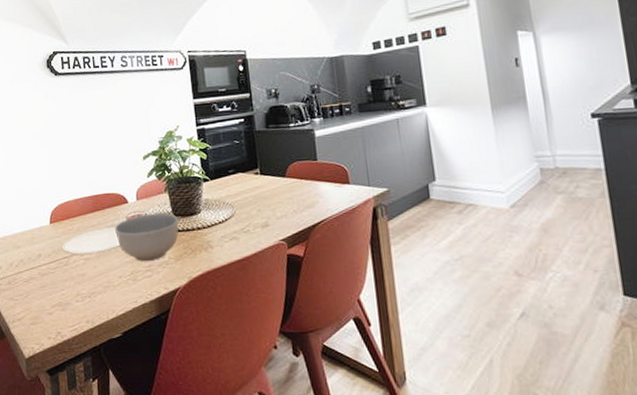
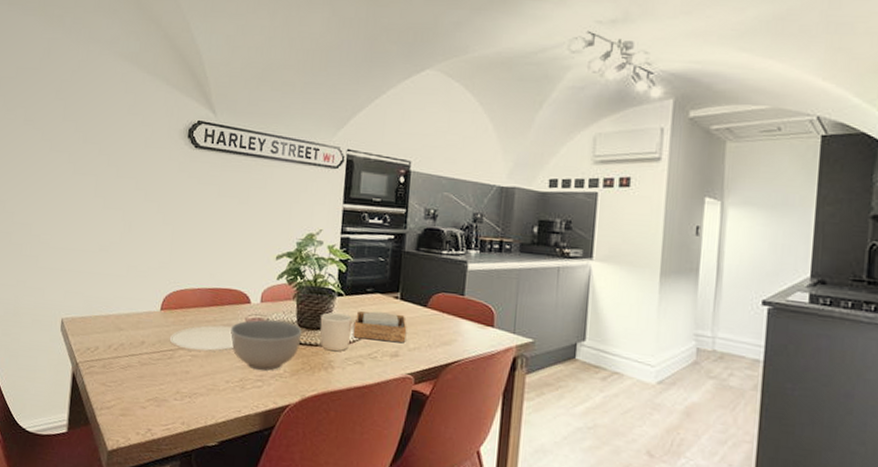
mug: none [192,197,223,233] -> present [319,312,352,352]
napkin holder: none [223,188,273,217] -> present [353,311,407,344]

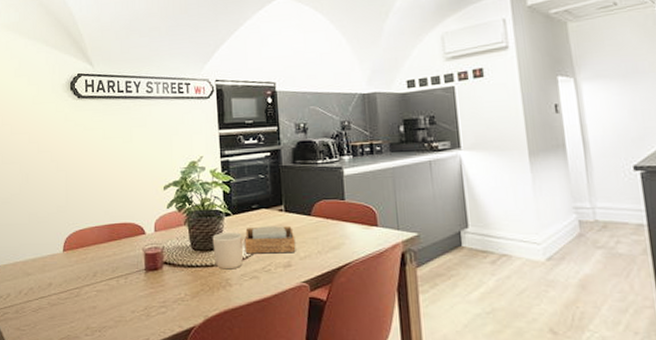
plate: present [169,325,234,352] -> none [74,259,135,286]
bowl: present [230,319,303,371] -> none [129,247,197,296]

